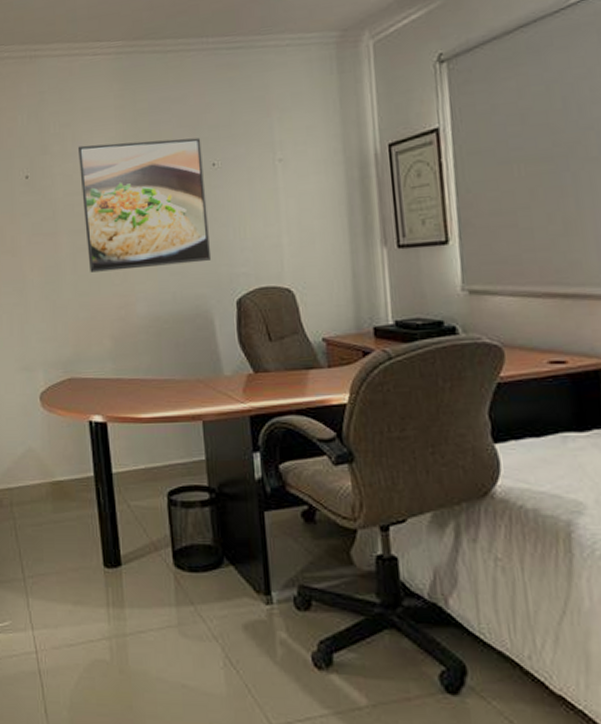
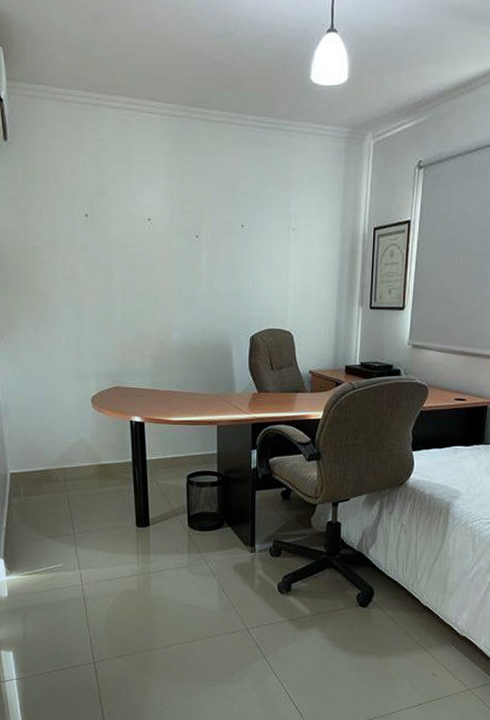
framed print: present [77,137,212,273] -> none [131,194,235,305]

